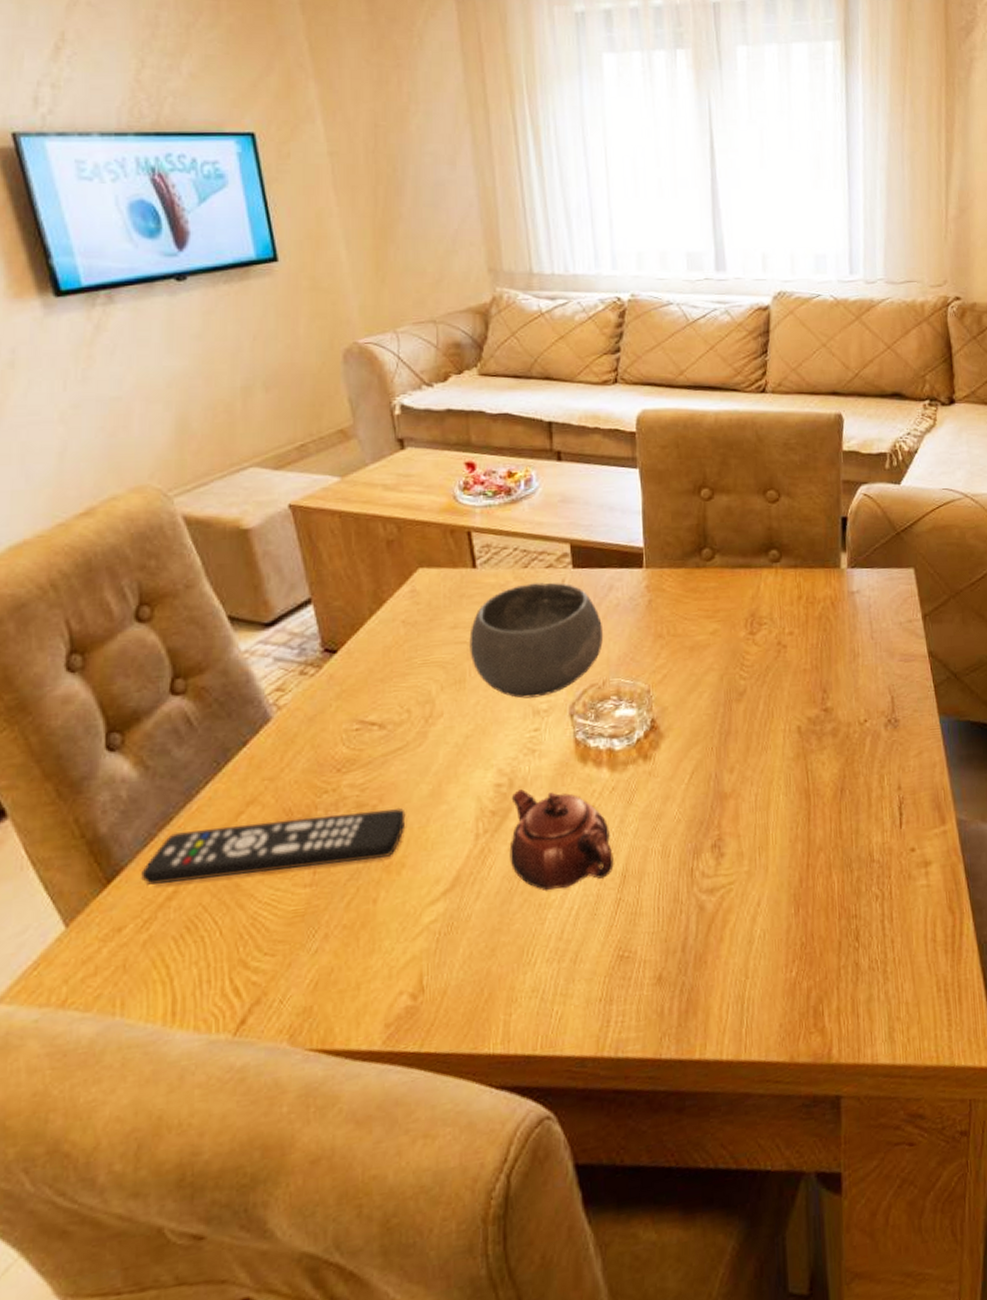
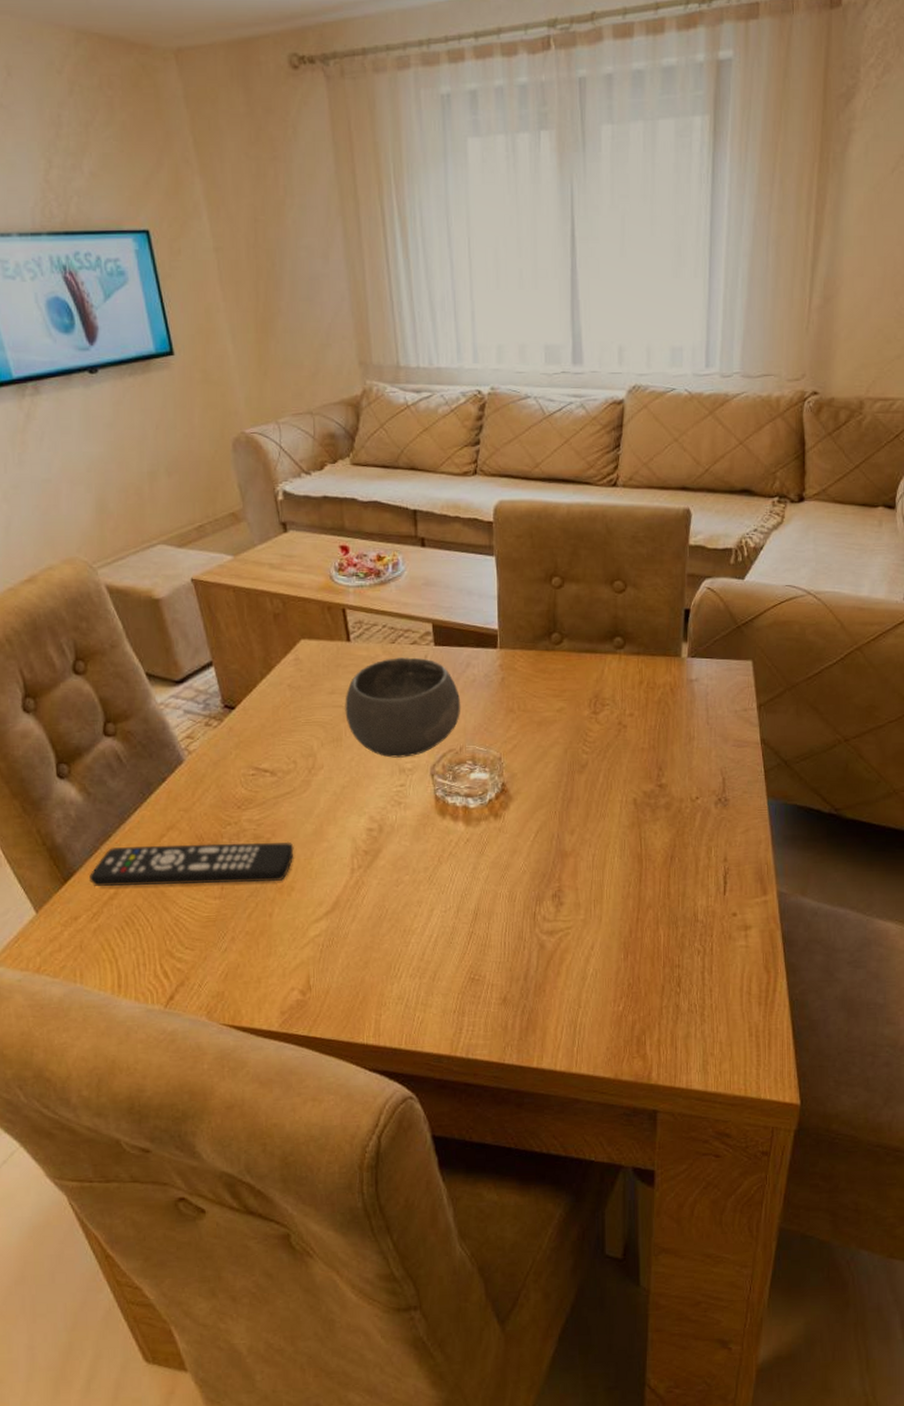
teapot: present [509,789,614,891] -> none [379,835,467,920]

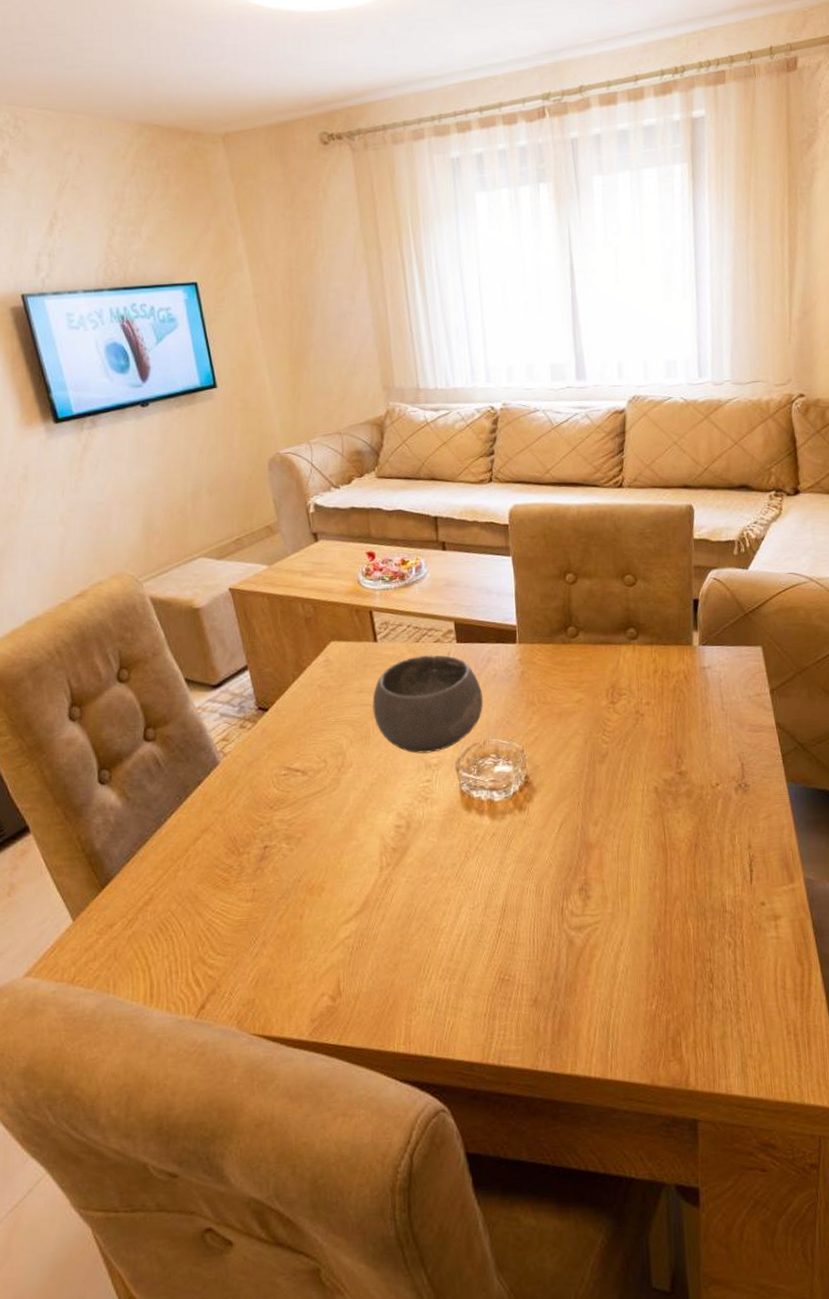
remote control: present [89,841,294,886] -> none [126,841,324,892]

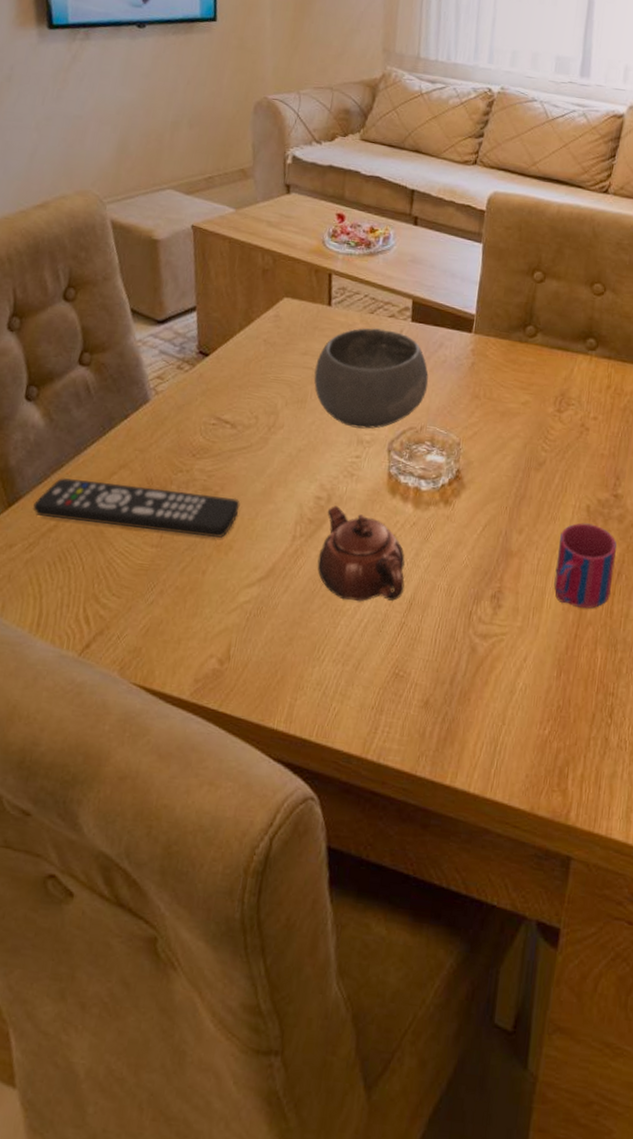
remote control: none [126,841,324,892] -> present [33,477,240,538]
teapot: none [408,831,495,919] -> present [317,506,405,602]
mug: none [634,804,691,885] -> present [554,523,617,609]

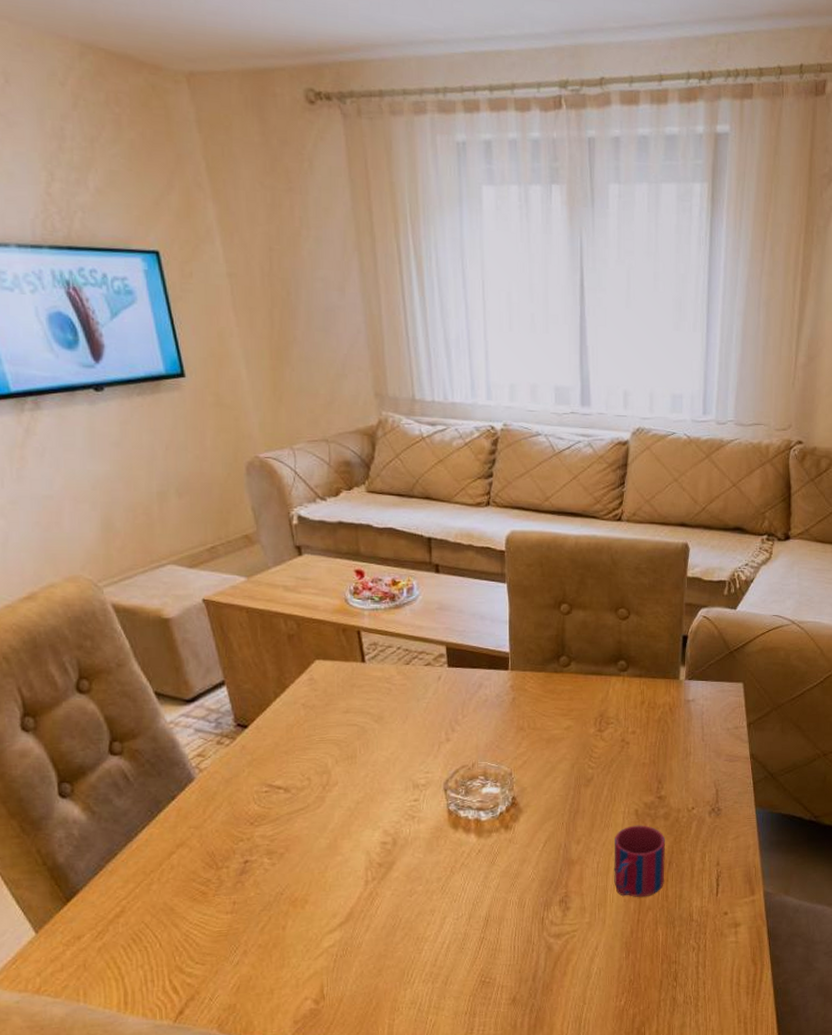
remote control: present [33,477,240,538] -> none [94,856,308,905]
bowl: present [314,328,429,429] -> none [359,678,474,774]
teapot: present [317,506,405,602] -> none [393,847,479,928]

